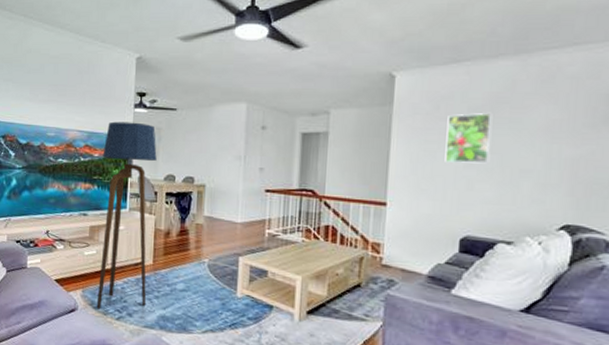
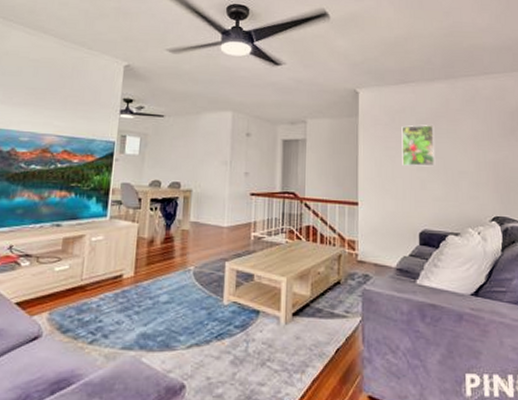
floor lamp: present [96,121,157,310] -> none [65,126,143,334]

